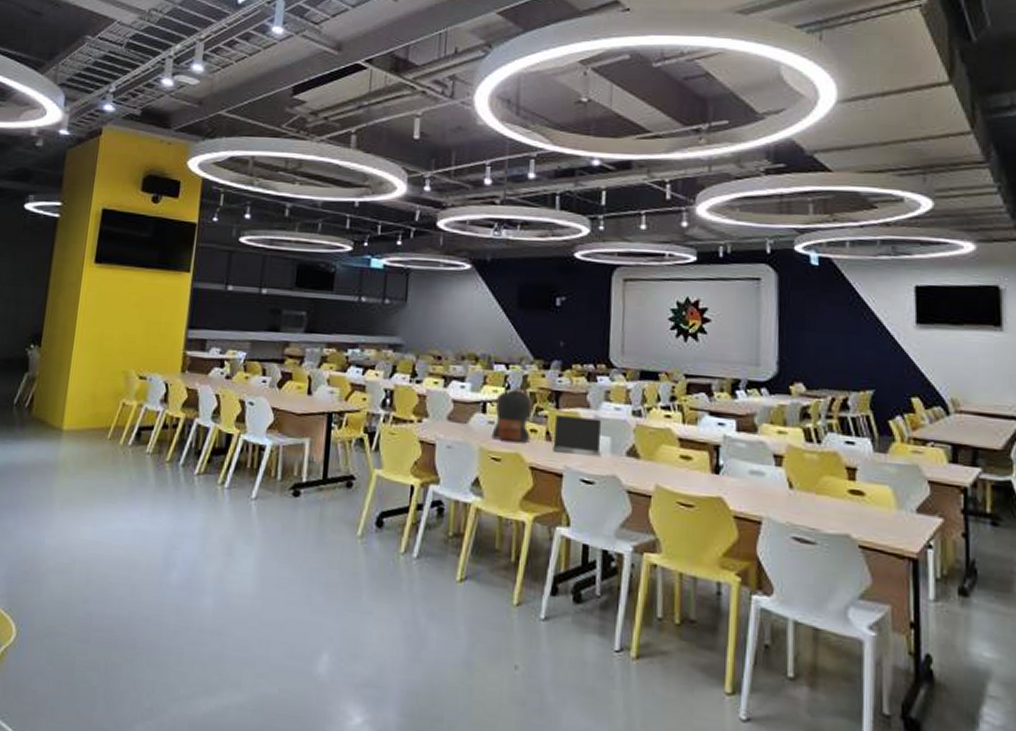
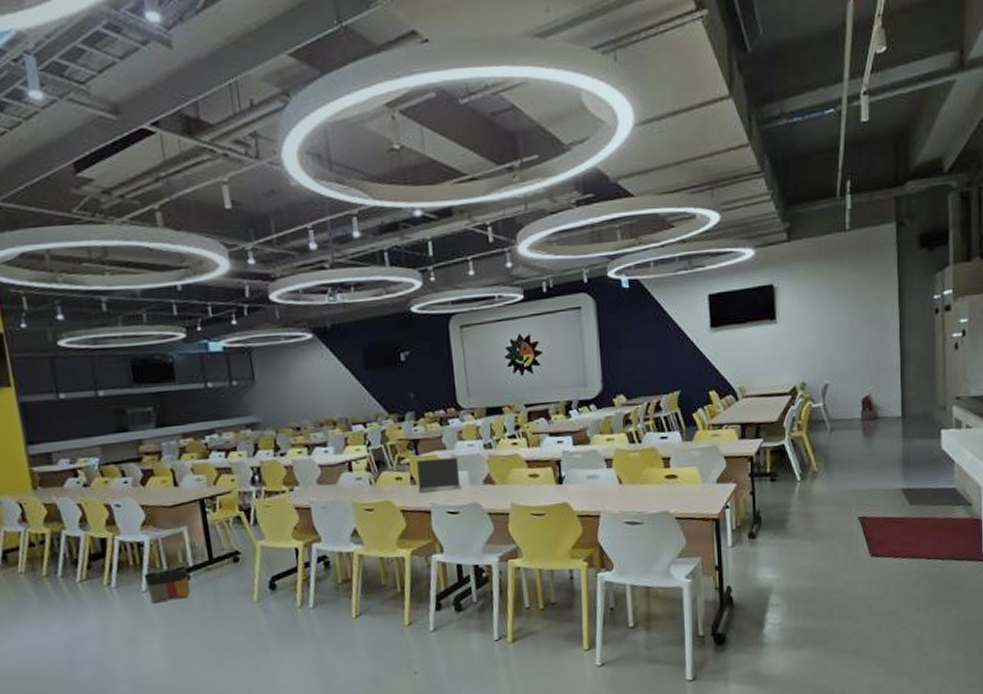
tote bag: none [256,479,301,515] -> present [143,565,190,604]
backpack: present [491,385,534,444] -> none [359,441,397,493]

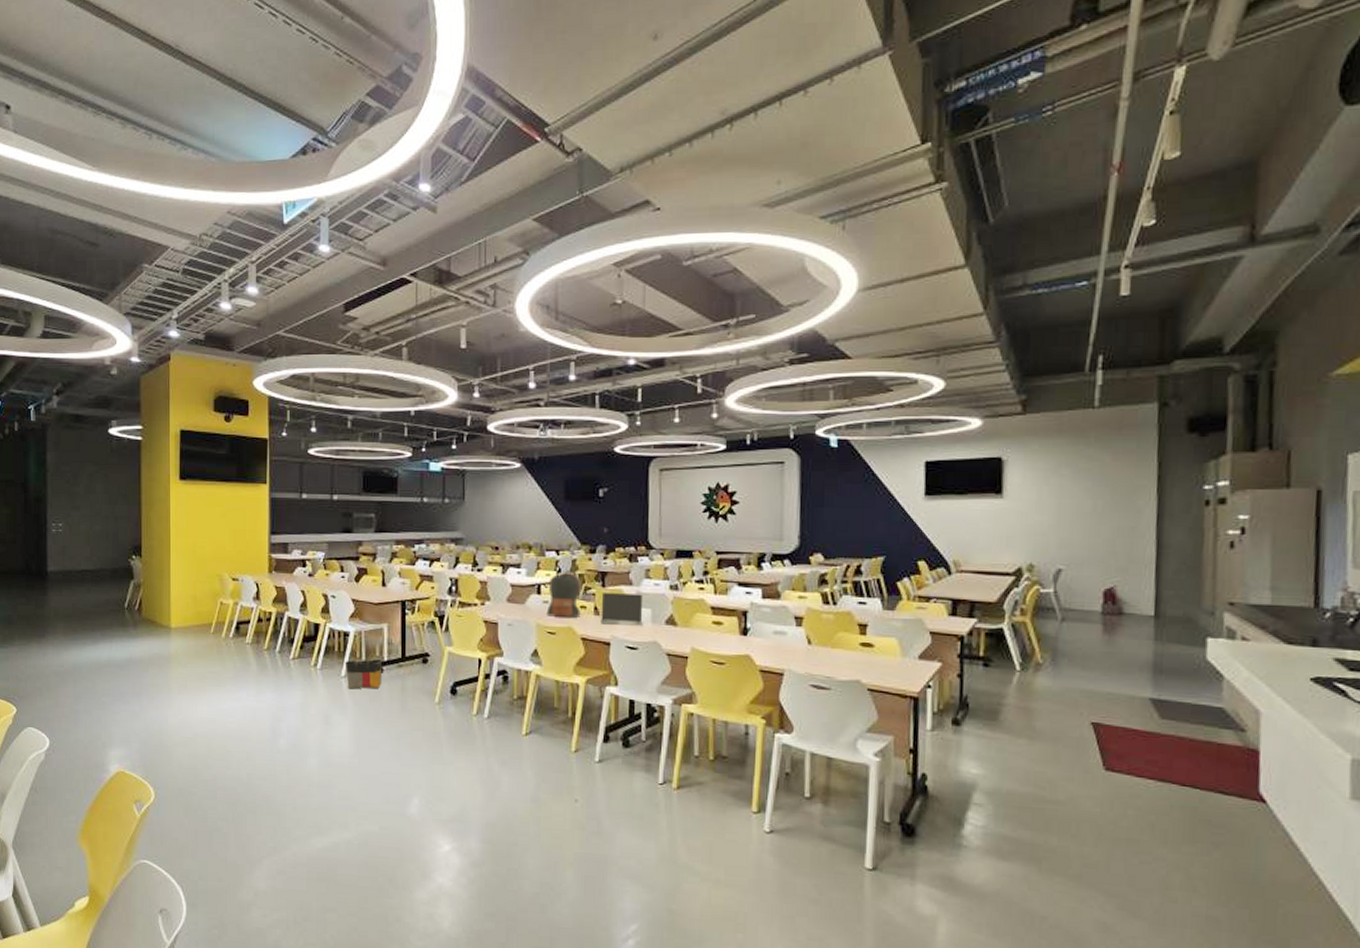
backpack: none [359,441,397,493] -> present [546,569,583,619]

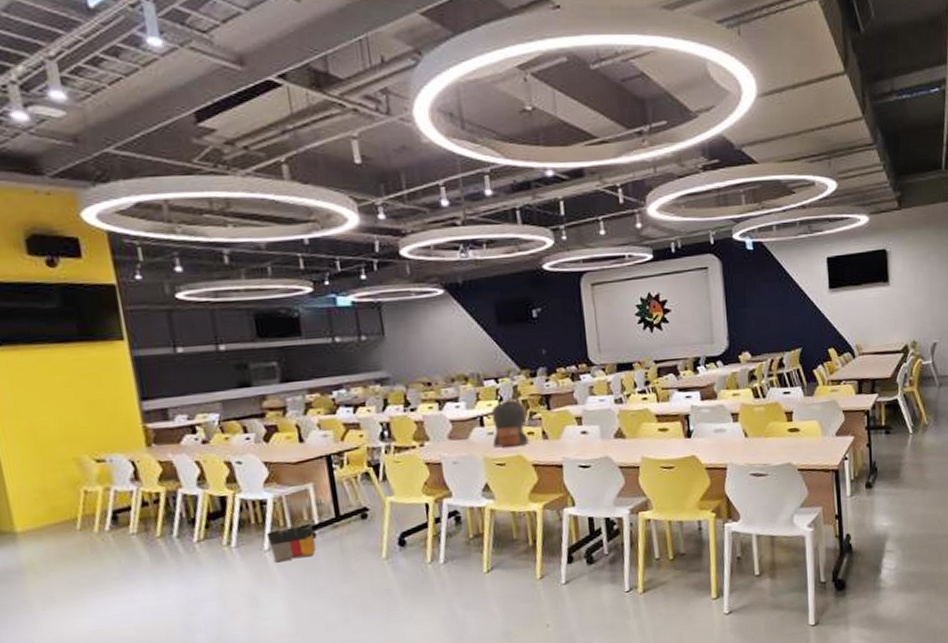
laptop: present [601,593,644,627] -> none [548,412,594,448]

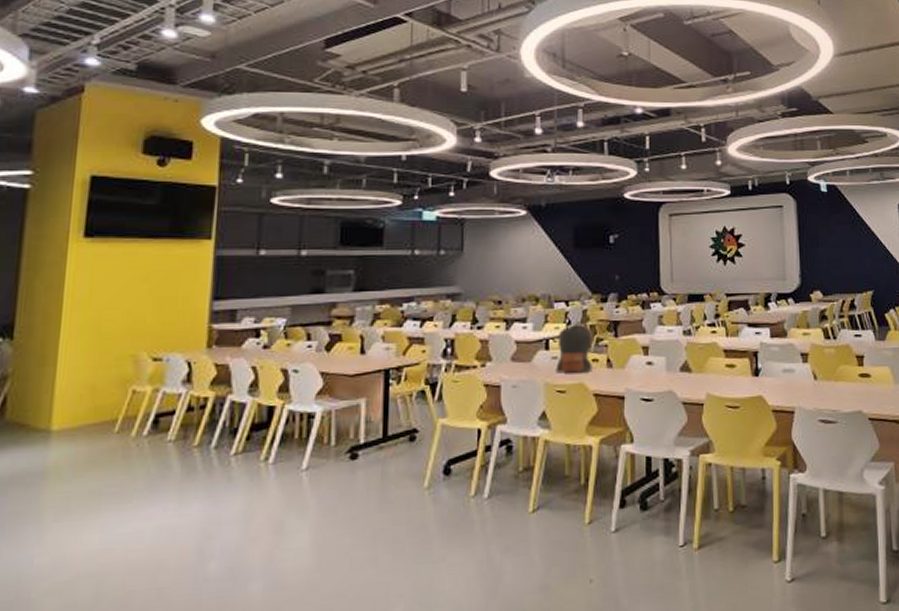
tote bag: present [266,523,316,563] -> none [307,441,358,485]

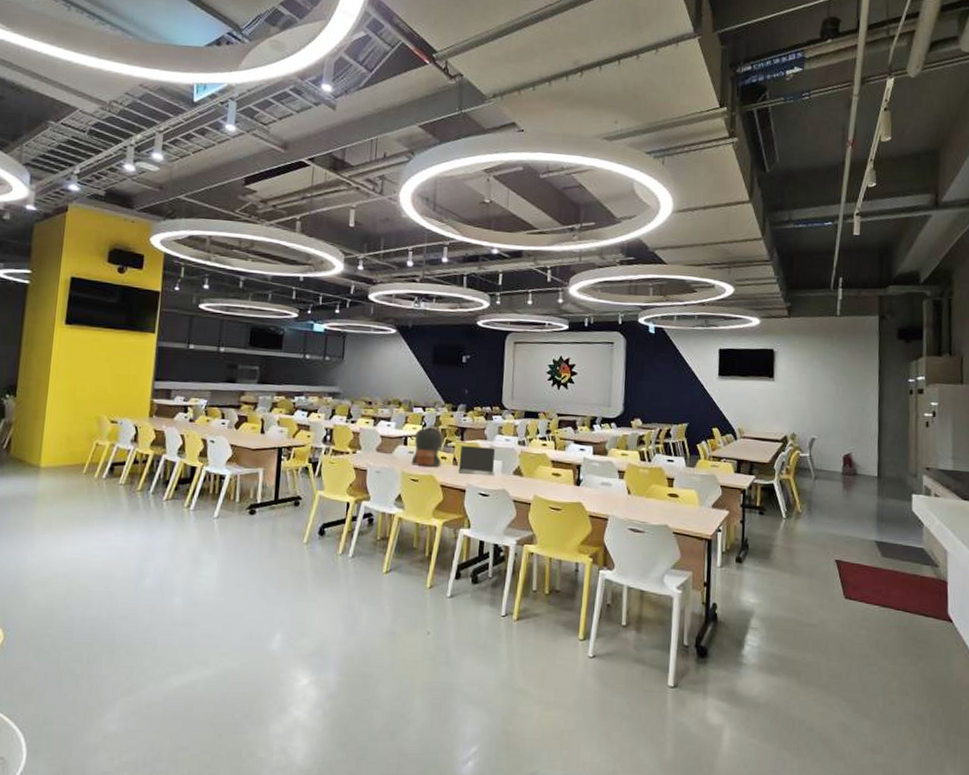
laptop: none [614,342,659,377] -> present [458,446,495,477]

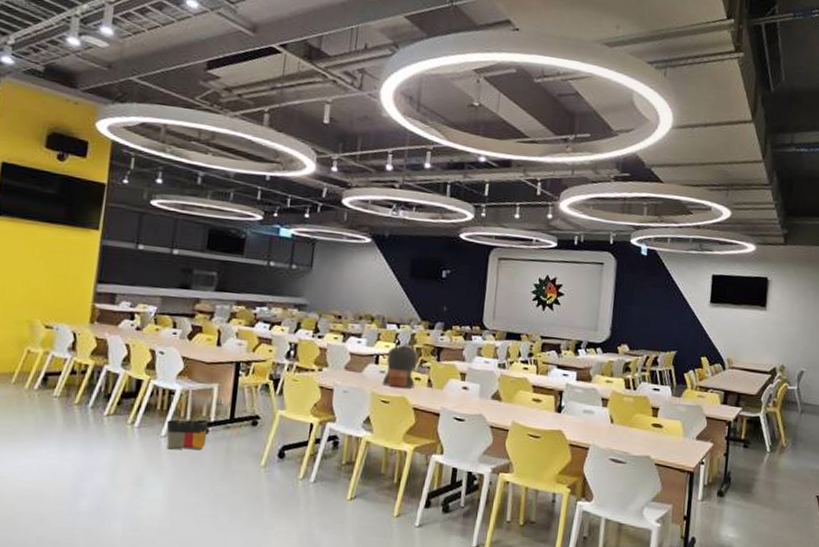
tote bag: none [218,501,256,530] -> present [166,419,209,450]
laptop: present [458,446,495,477] -> none [433,367,473,401]

